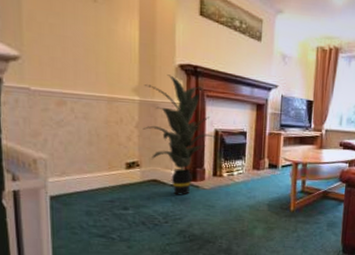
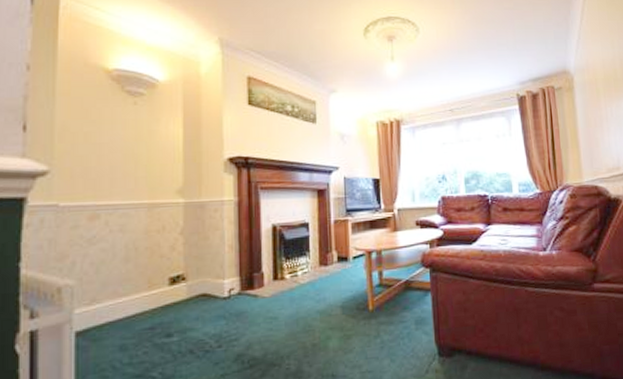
indoor plant: present [142,74,219,196] -> none [188,170,277,310]

